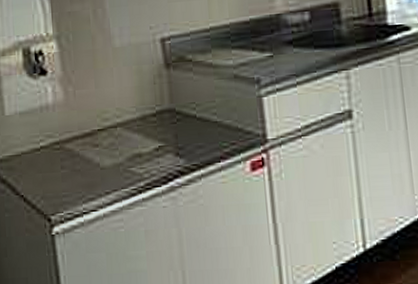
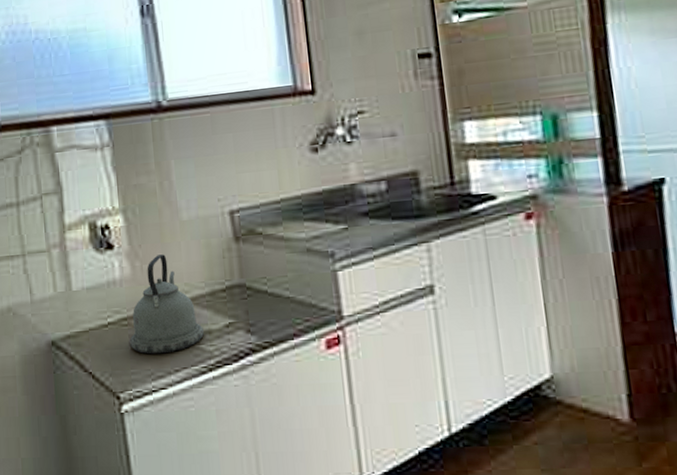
kettle: none [62,80,134,178] -> present [130,254,204,355]

